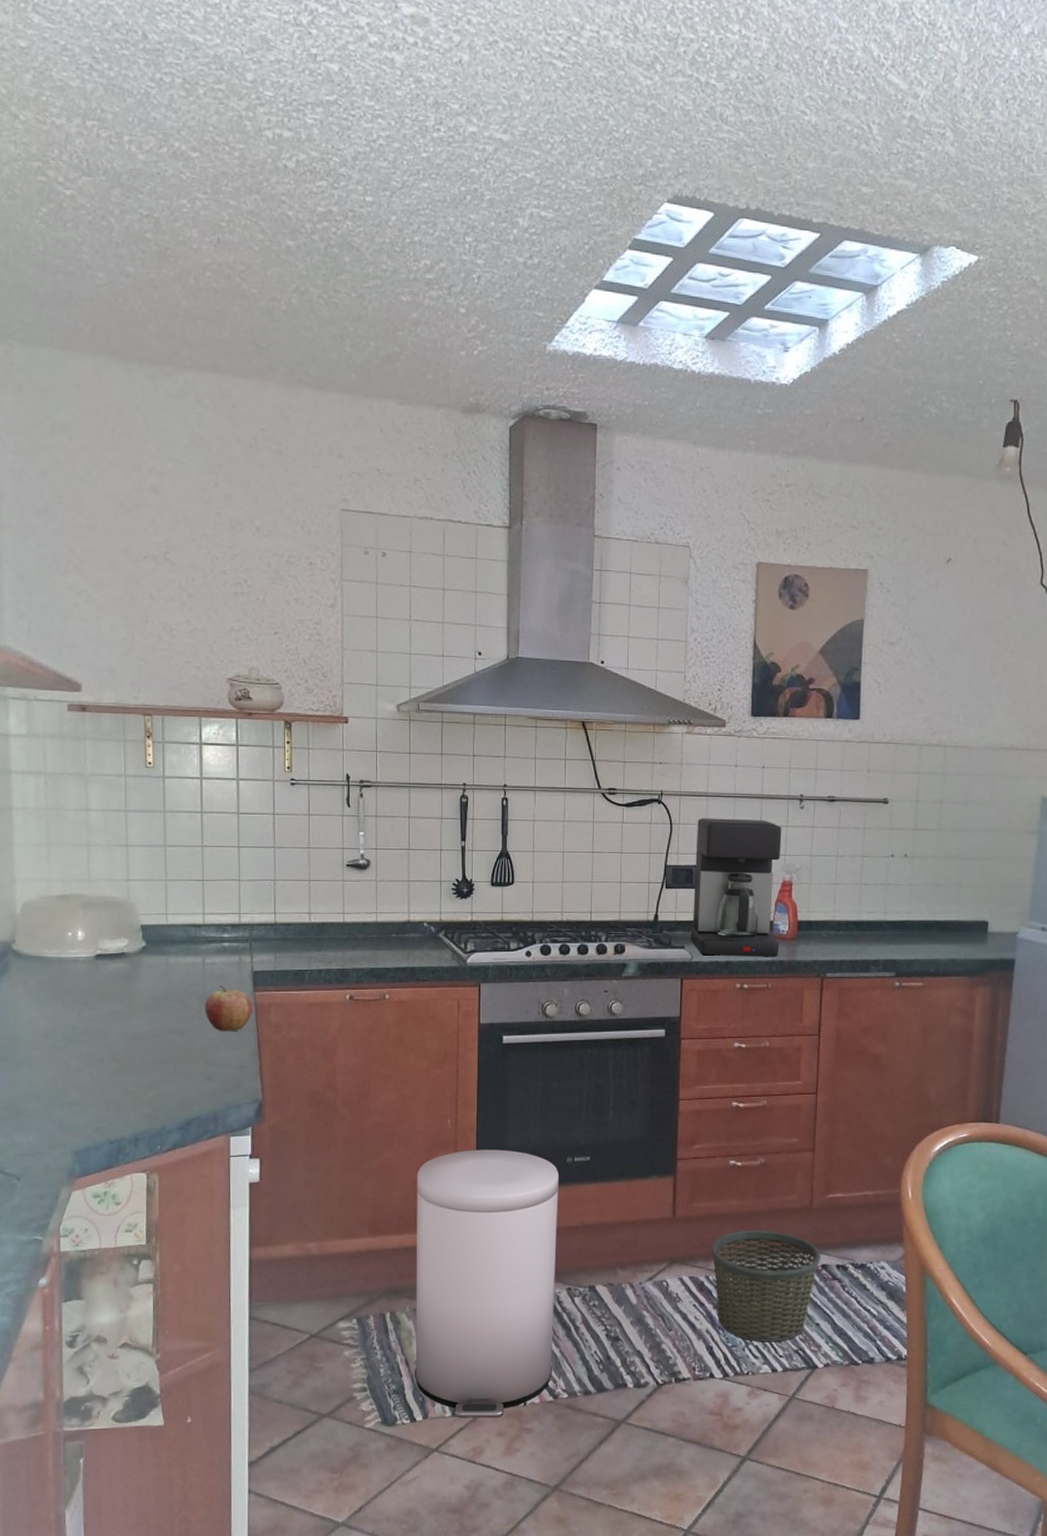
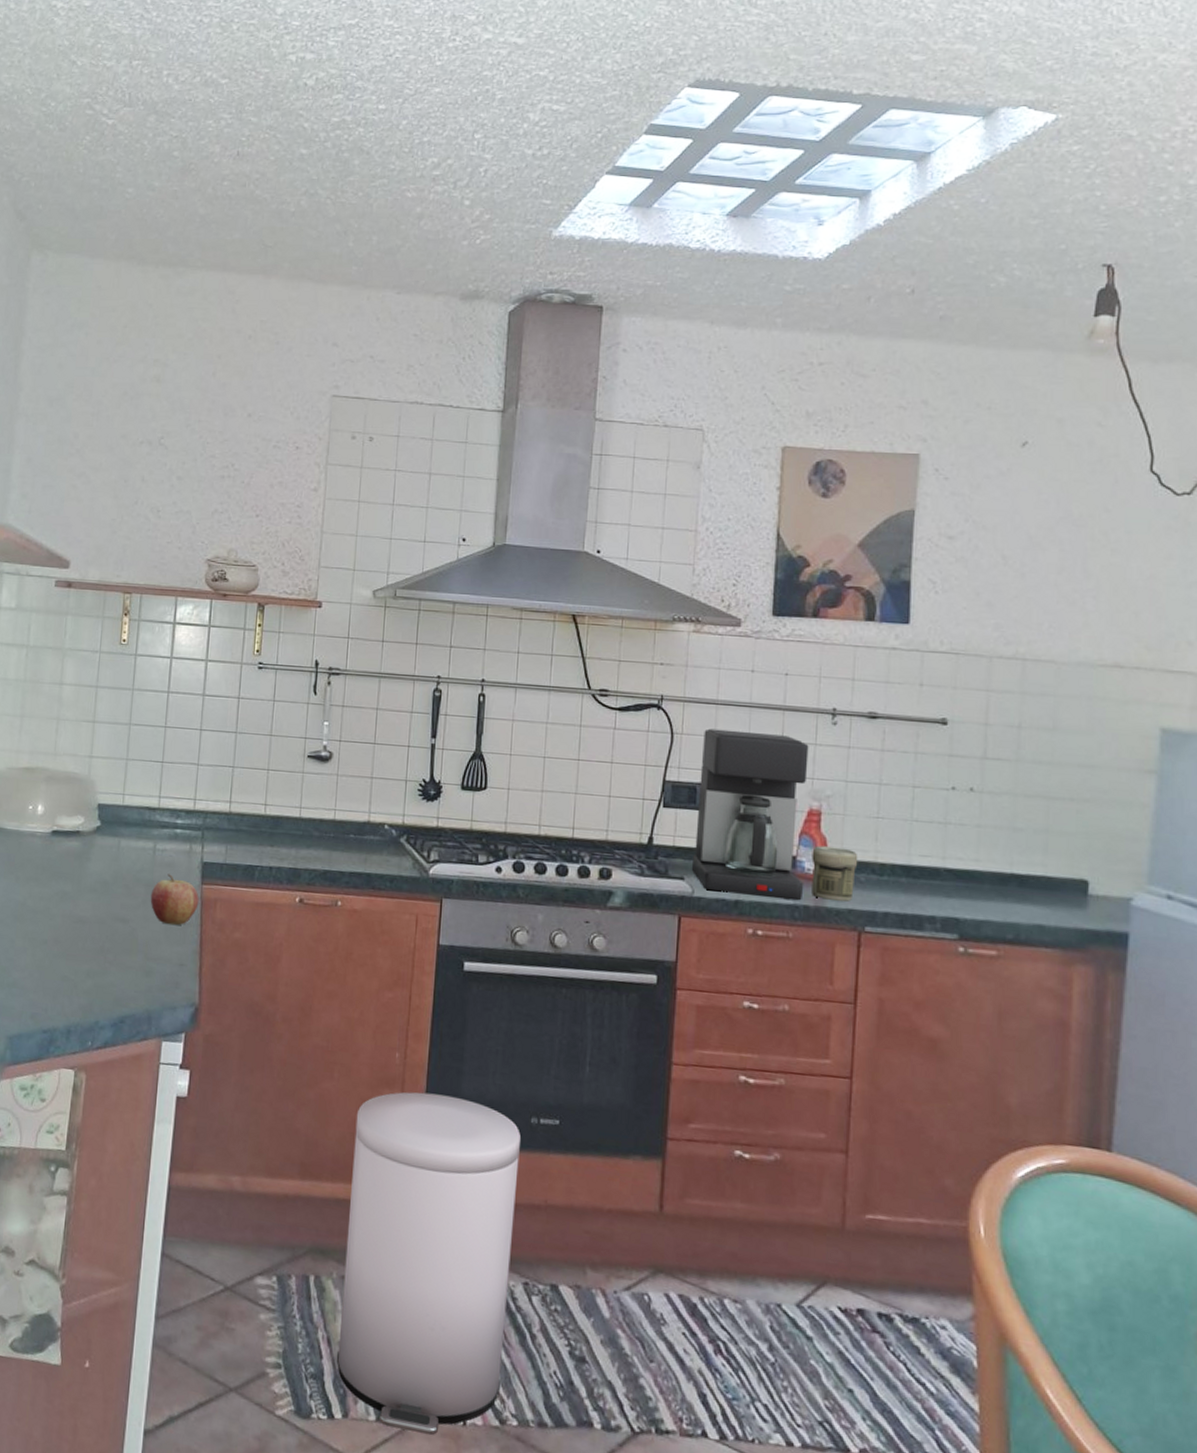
basket: present [710,1229,821,1343] -> none [706,1243,856,1406]
jar: none [785,911,821,955] -> present [812,845,858,903]

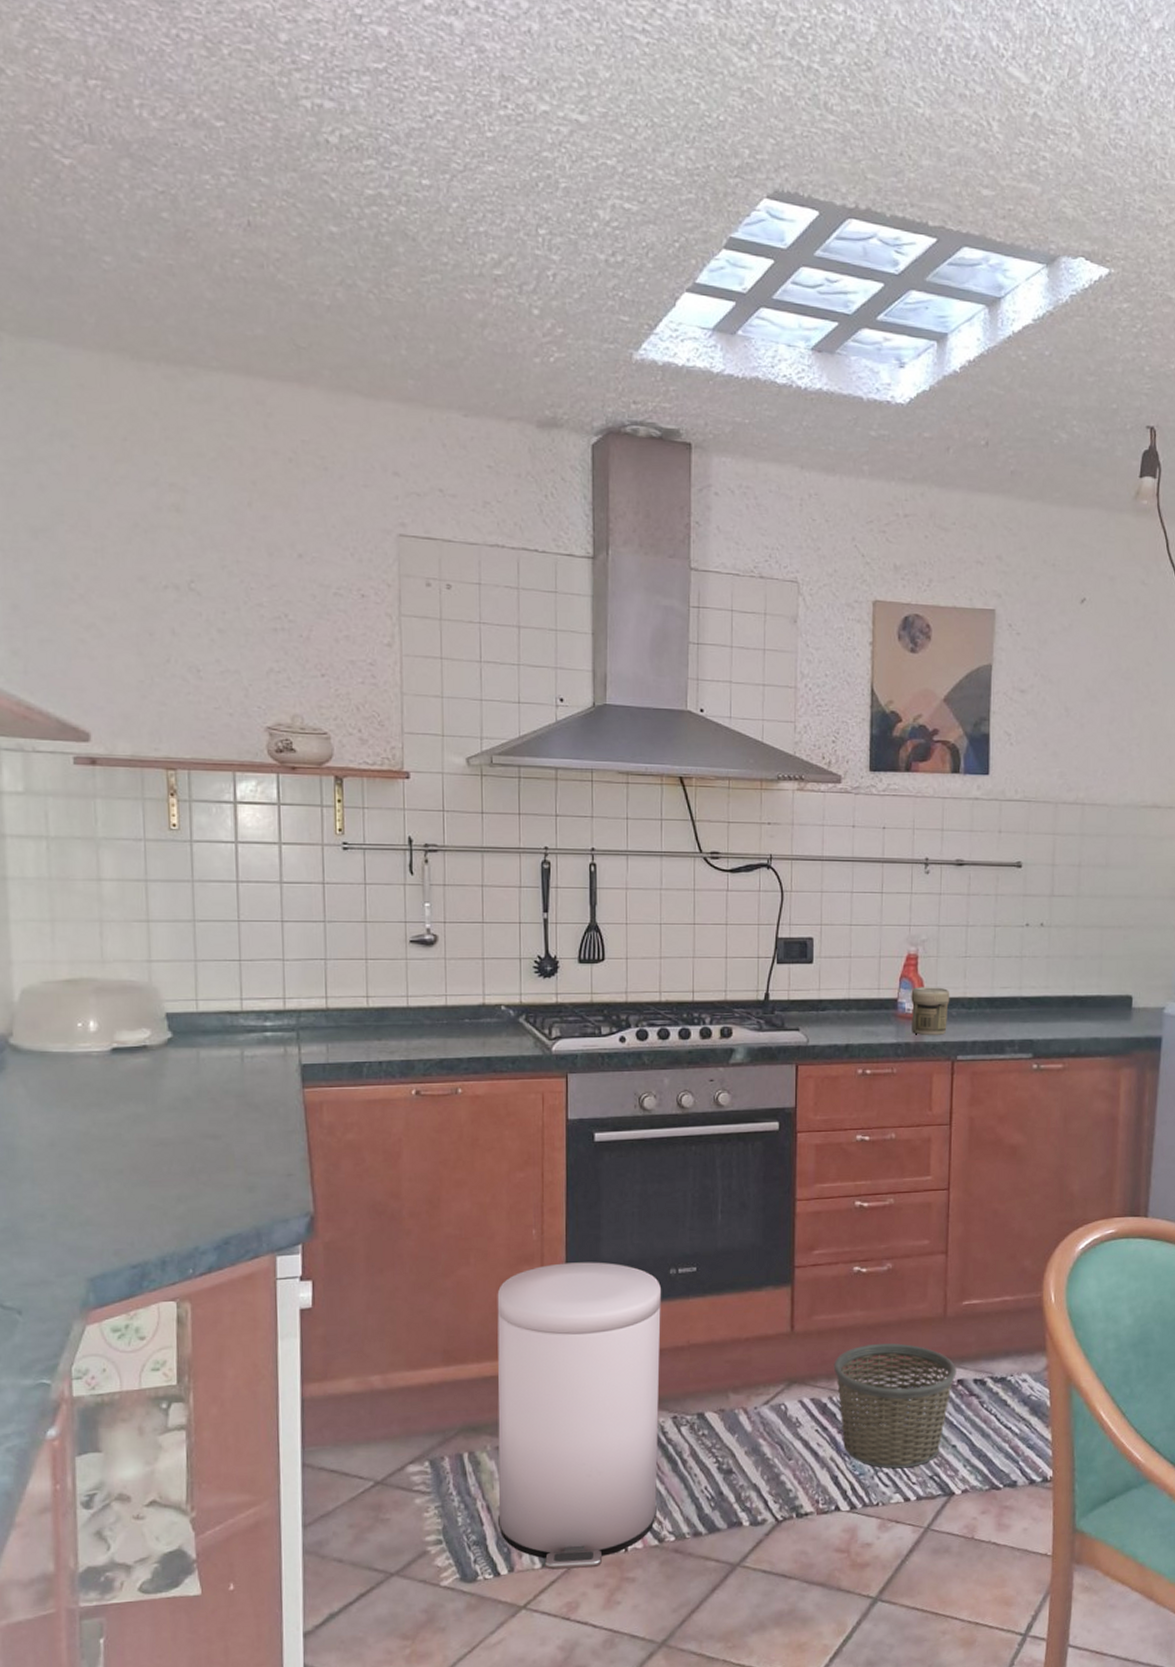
fruit: present [150,874,199,925] -> none [243,1081,302,1134]
coffee maker: present [691,728,809,901] -> none [805,884,906,1039]
basket: none [706,1243,856,1406] -> present [833,1343,957,1469]

